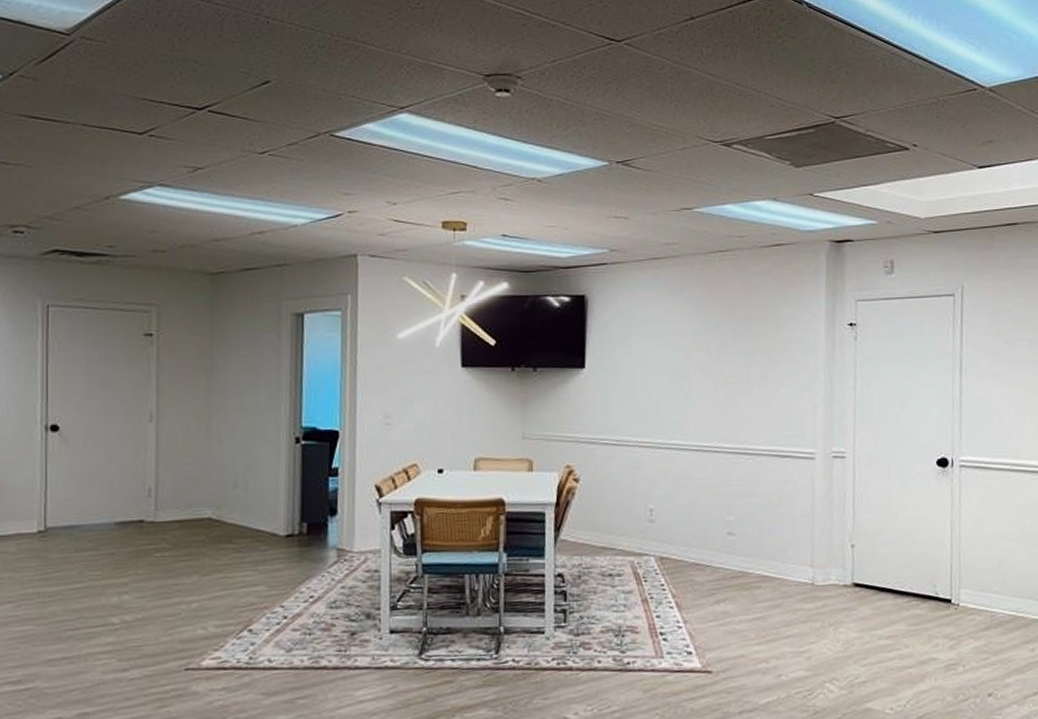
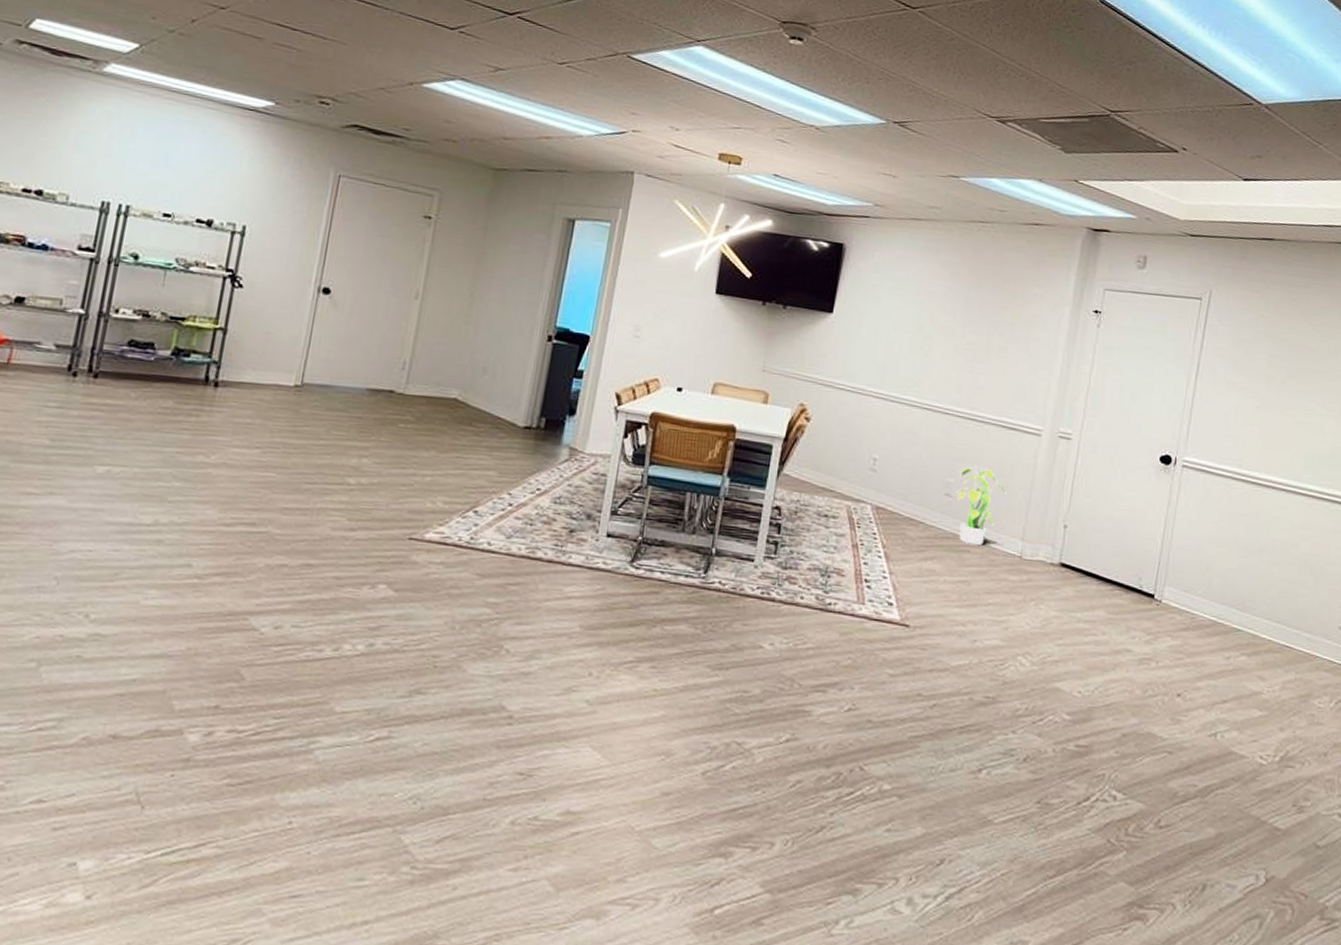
potted plant: none [738,499,789,581] -> present [956,465,1006,546]

